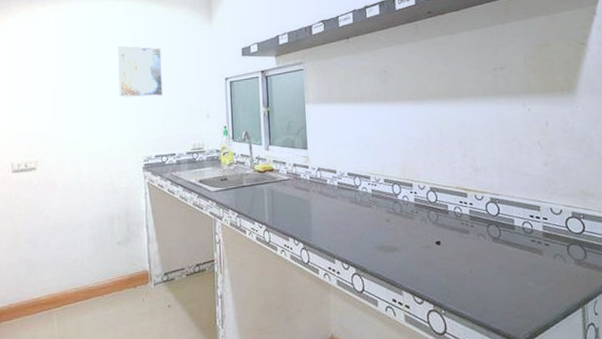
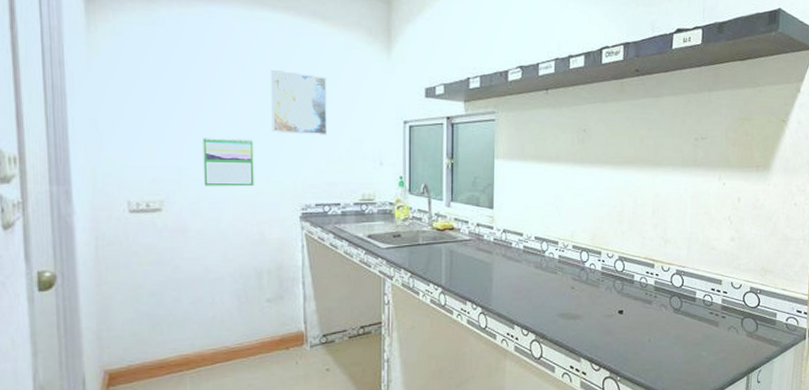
calendar: none [67,104,107,146] -> present [203,136,254,187]

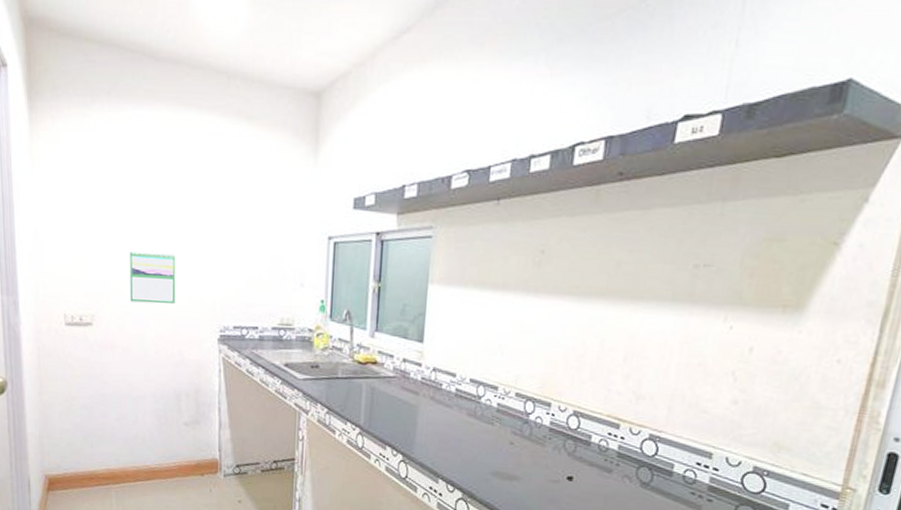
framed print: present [271,69,328,136] -> none [193,177,250,252]

